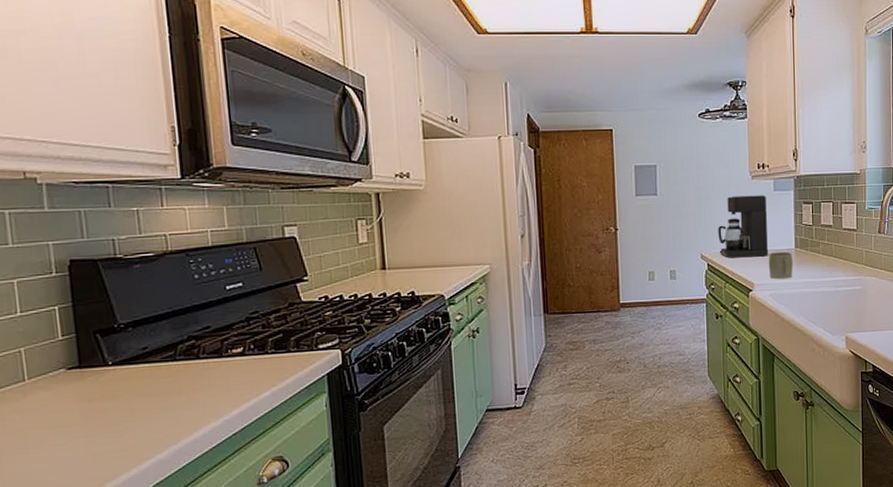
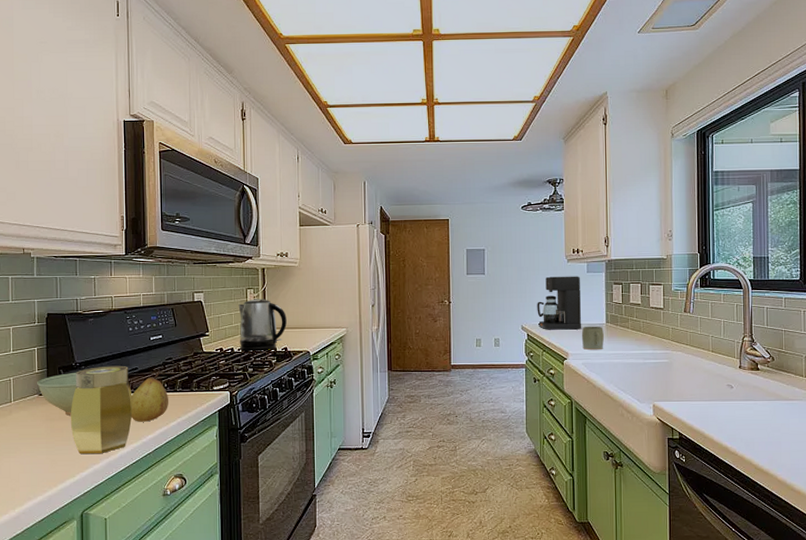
bowl: none [61,337,124,394] -> present [36,373,77,416]
jar: none [116,324,208,441] -> present [70,365,133,454]
fruit: none [204,327,259,396] -> present [130,370,169,422]
kettle: none [346,231,413,299] -> present [238,299,287,352]

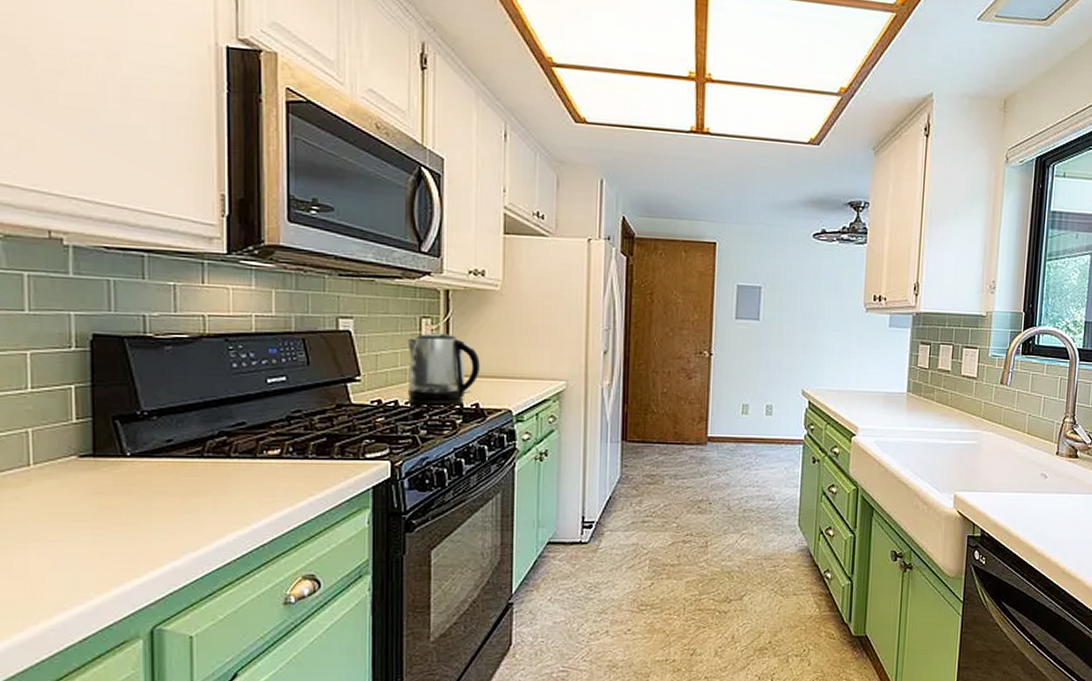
bowl: present [36,373,77,416] -> none [73,425,145,488]
jar: present [70,365,133,454] -> none [132,417,237,544]
fruit: present [130,370,169,422] -> none [233,427,296,501]
coffee maker: present [537,276,582,330] -> none [823,328,880,399]
mug: present [581,326,604,351] -> none [875,395,903,426]

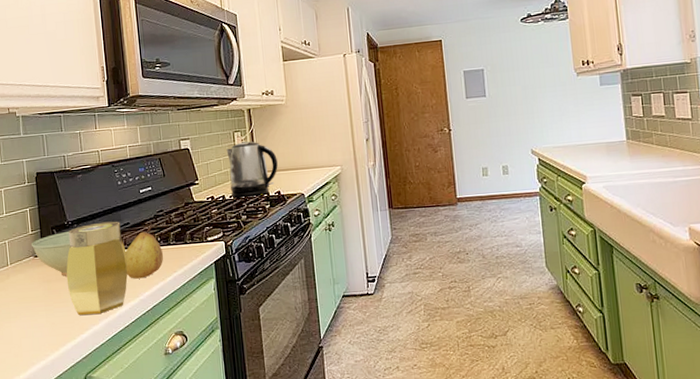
bowl: none [73,425,145,488] -> present [31,232,71,276]
jar: none [132,417,237,544] -> present [66,221,128,315]
fruit: none [233,427,296,501] -> present [125,223,164,279]

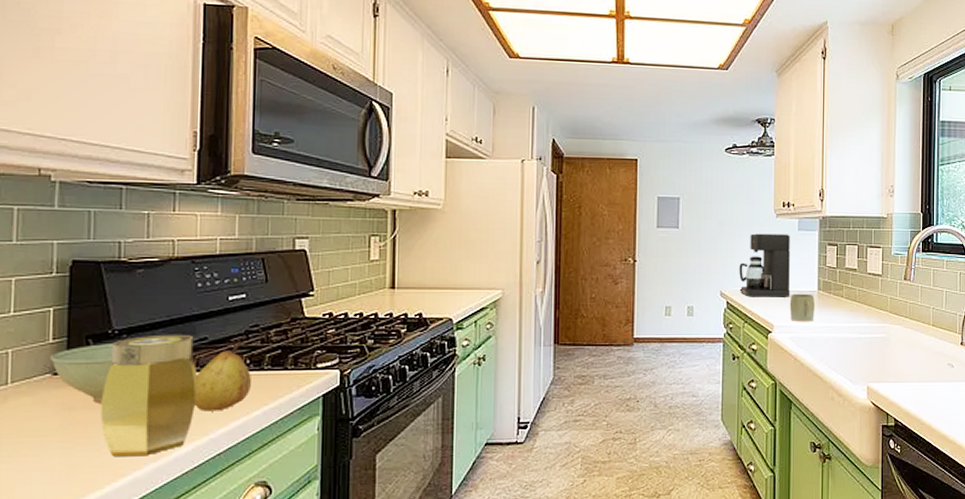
kettle: present [226,141,278,199] -> none [356,249,423,318]
coffee maker: none [546,90,600,153] -> present [739,233,791,297]
mug: none [599,144,627,172] -> present [789,293,815,323]

